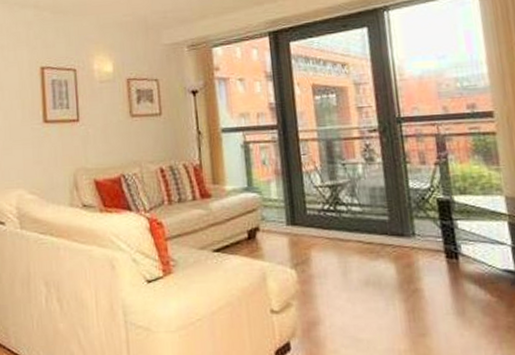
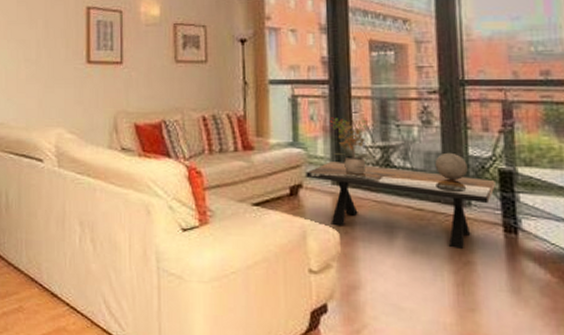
coffee table: none [261,203,436,278] -> present [306,161,496,250]
potted plant: none [280,159,327,214] -> present [329,117,377,175]
decorative sphere: none [379,186,410,212] -> present [434,152,468,180]

